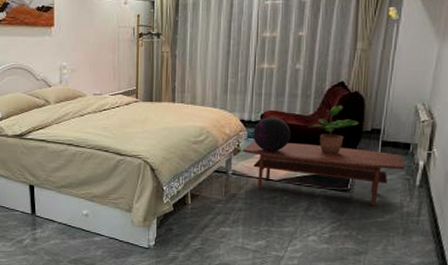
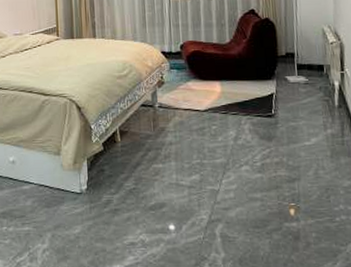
coffee table: present [242,141,405,207] -> none [166,71,322,131]
decorative sphere: present [253,117,291,151] -> none [175,47,211,81]
potted plant: present [307,105,360,154] -> none [225,32,274,80]

